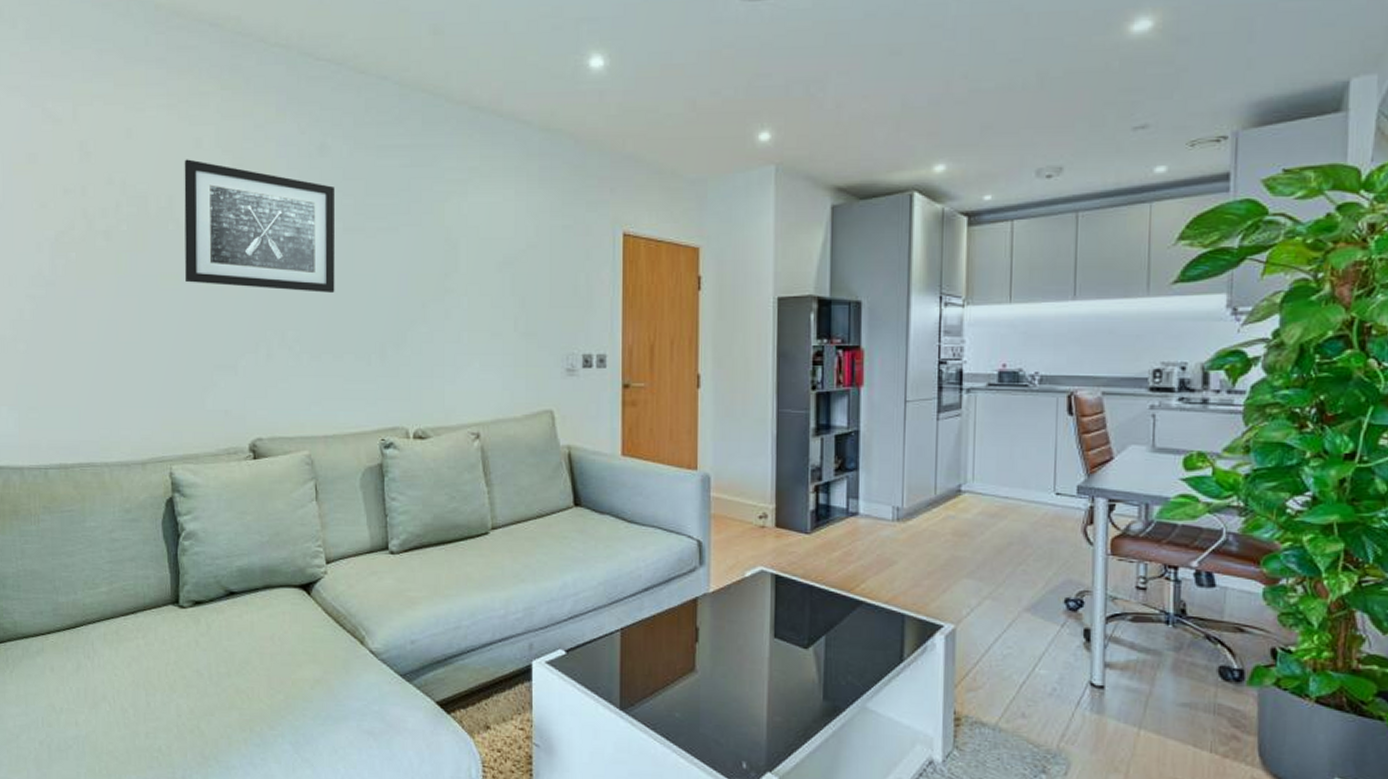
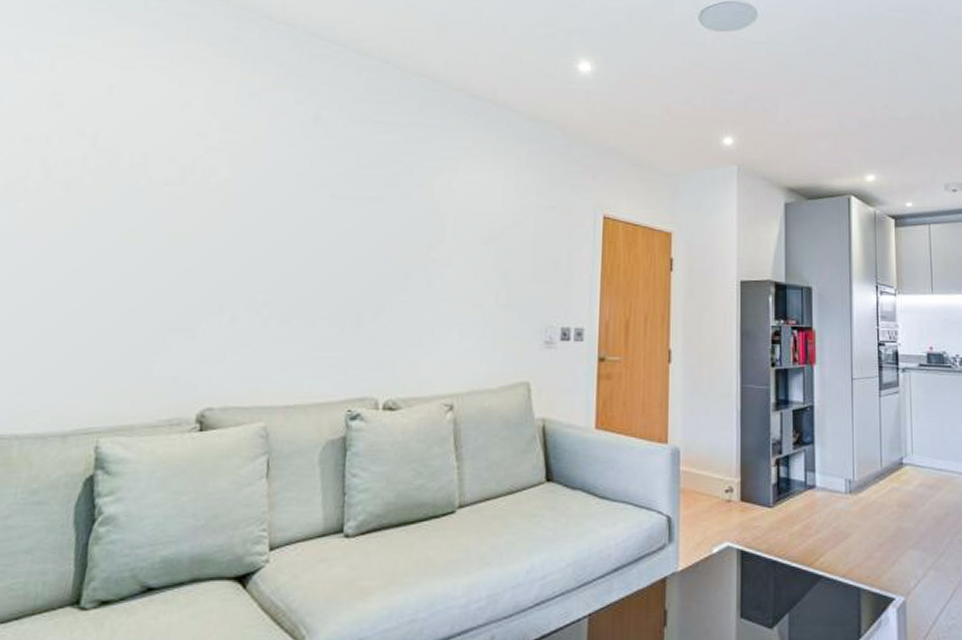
wall art: present [184,159,335,293] -> none [150,118,325,257]

